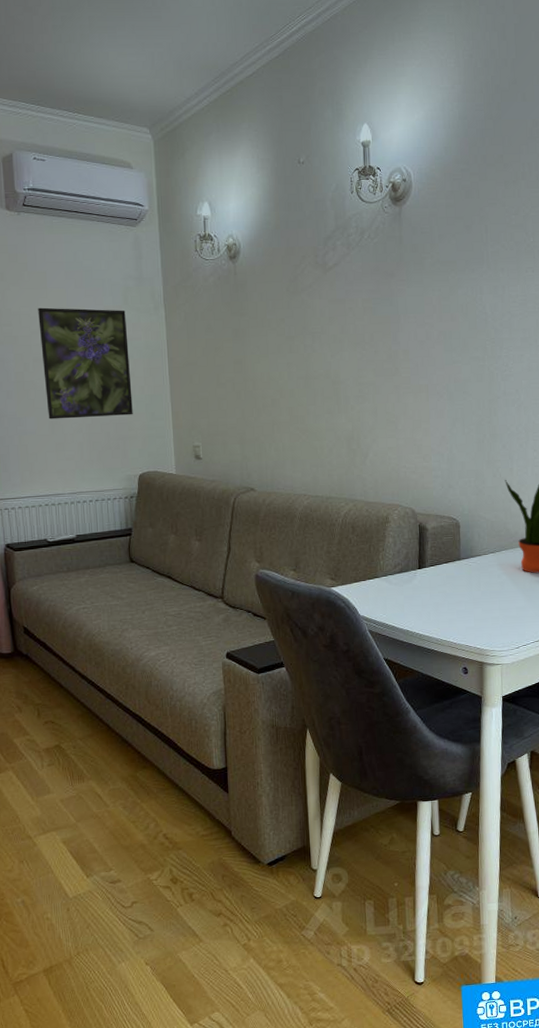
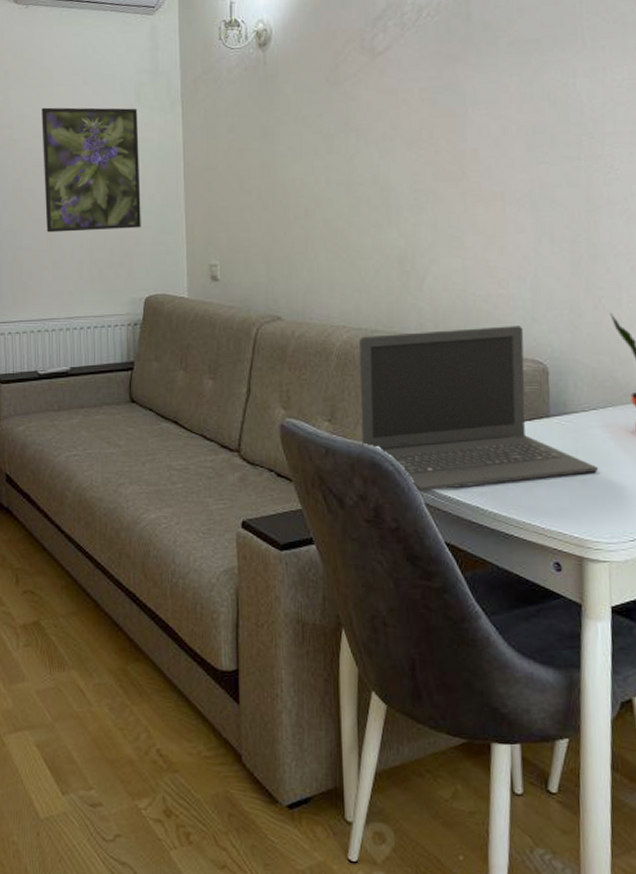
laptop computer: none [317,491,495,622] -> present [359,326,599,492]

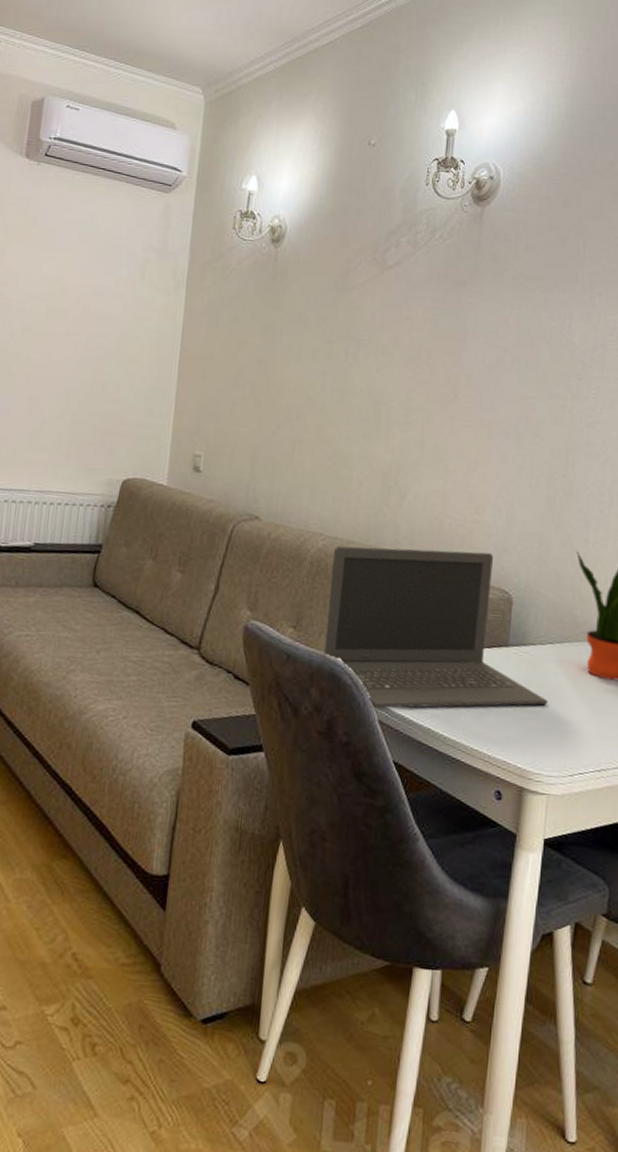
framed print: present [42,107,141,233] -> none [28,270,140,408]

